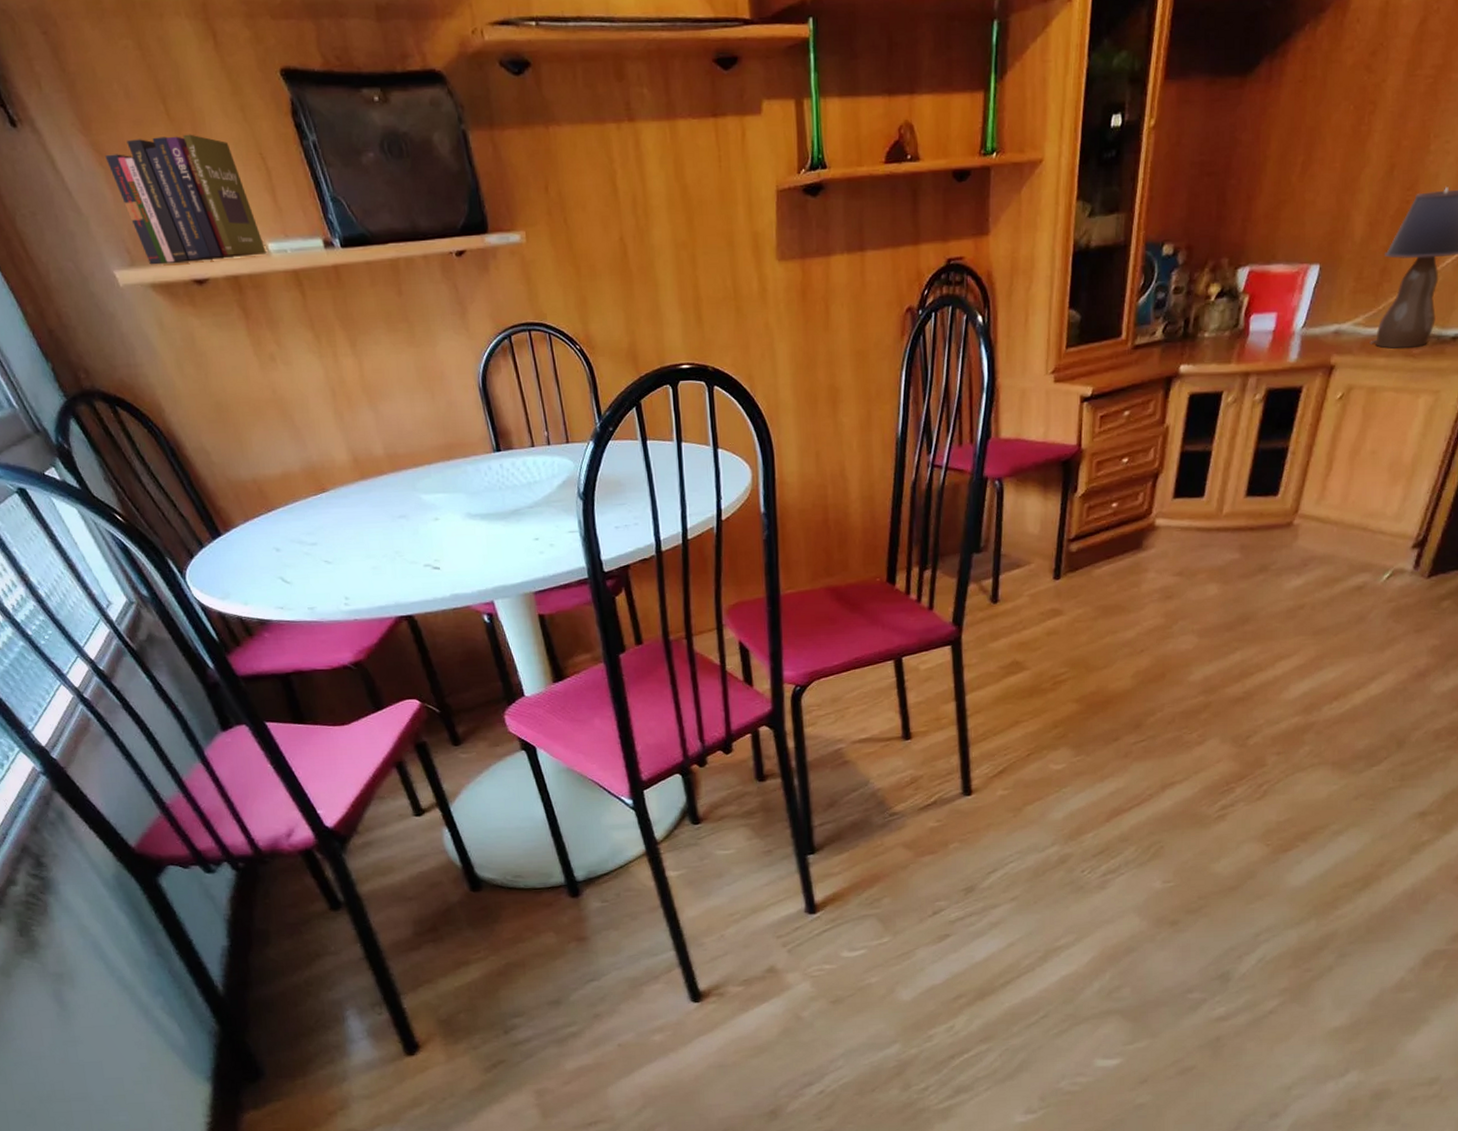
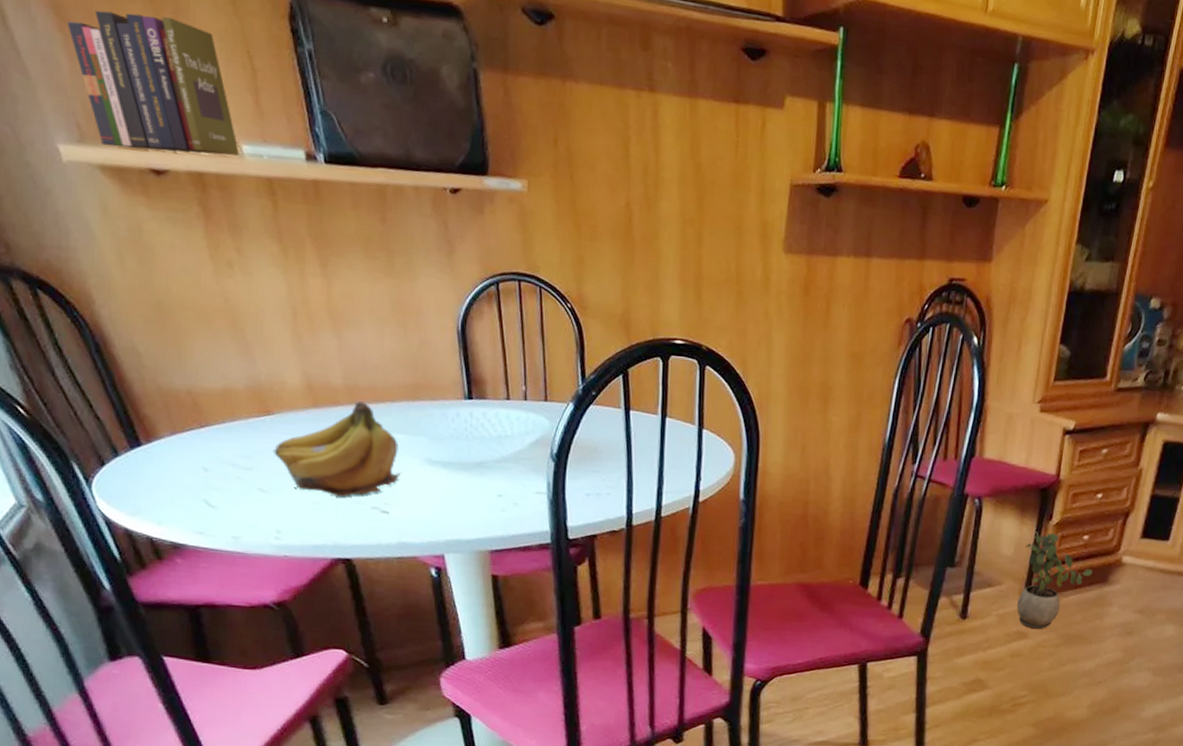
fruit: none [332,468,445,560] -> present [272,401,400,497]
potted plant: none [1048,504,1125,605] -> present [1016,530,1093,630]

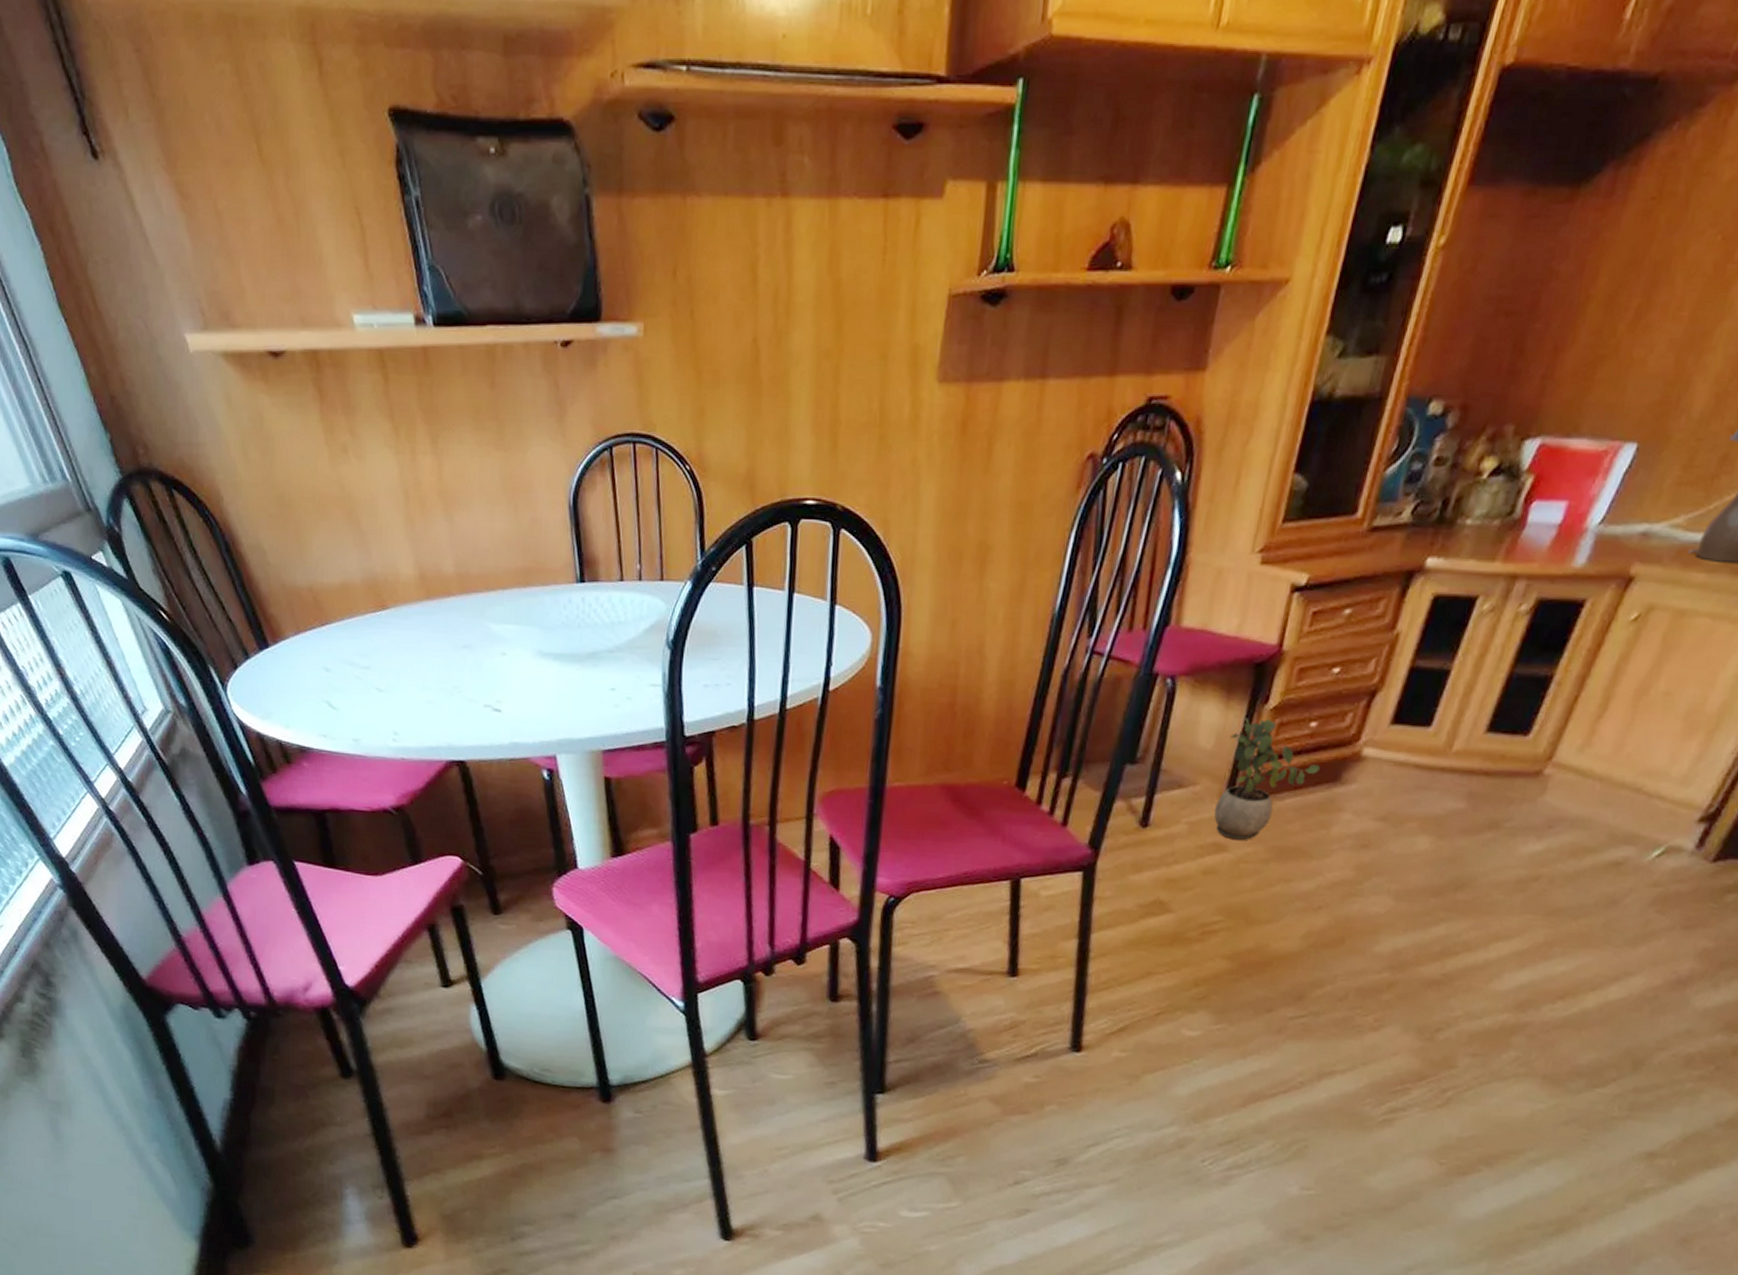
books: present [67,10,239,156] -> none [188,179,351,332]
fruit: present [272,401,400,497] -> none [388,591,512,695]

